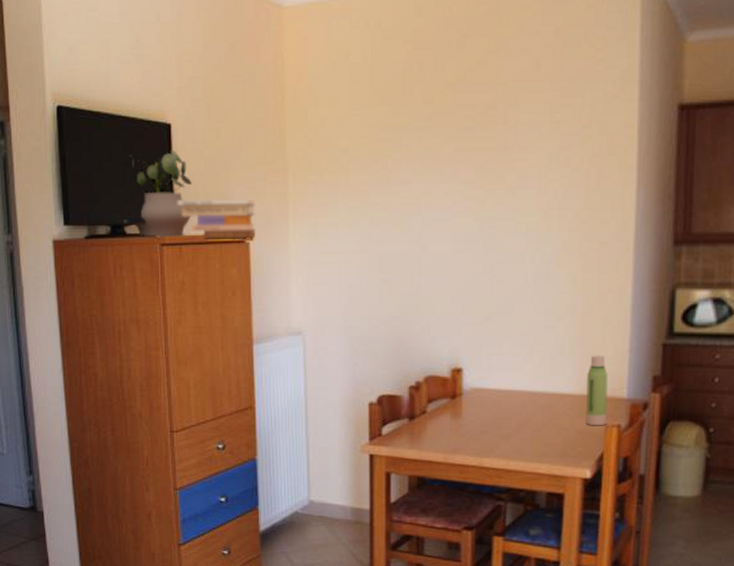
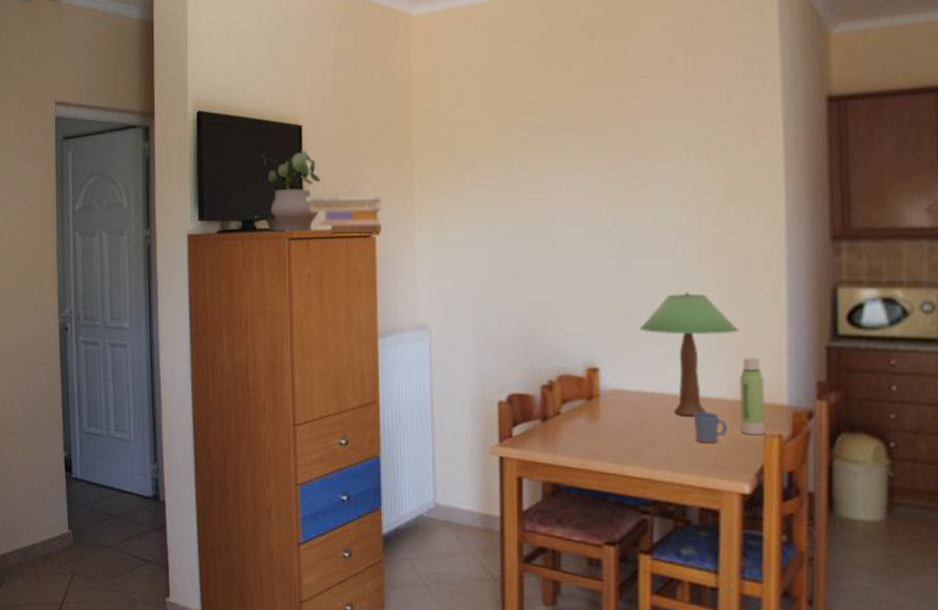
table lamp: none [500,294,589,411] -> present [639,291,739,417]
mug: none [545,407,574,435] -> present [693,412,727,444]

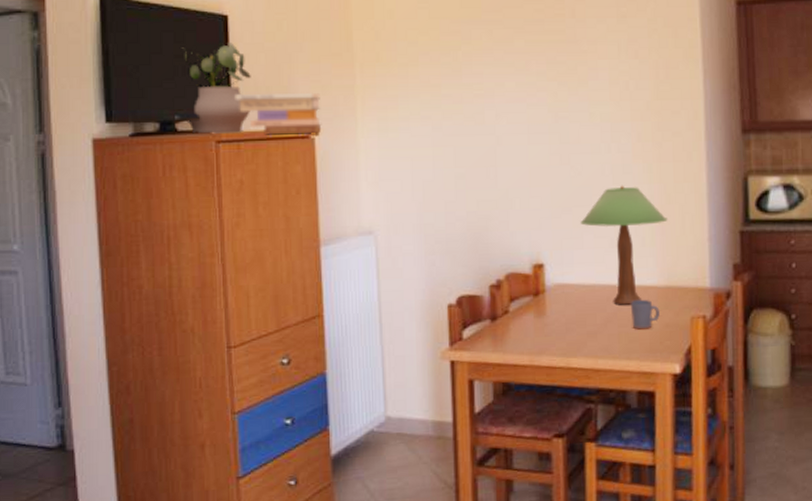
water bottle: present [740,357,765,436] -> none [669,244,692,318]

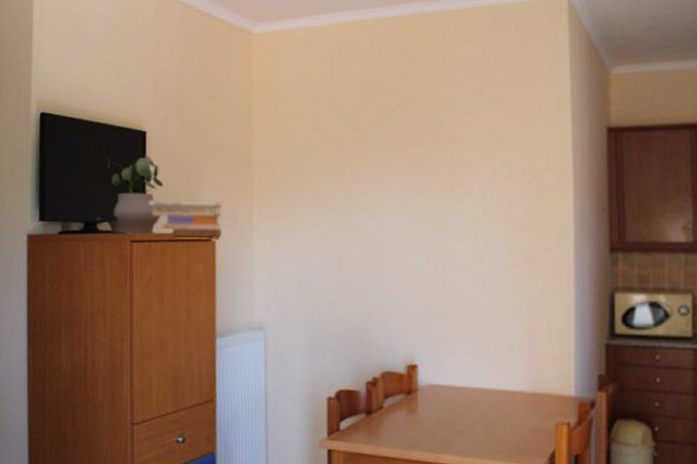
table lamp: present [580,185,668,305] -> none [453,295,536,408]
mug: present [630,300,660,330] -> none [497,404,526,432]

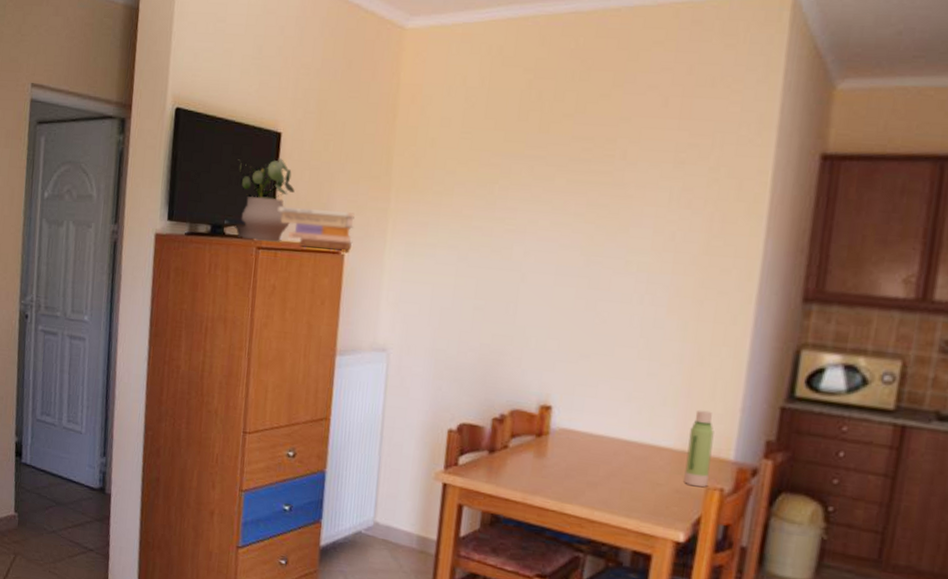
water bottle: none [536,354,556,424] -> present [684,410,714,488]

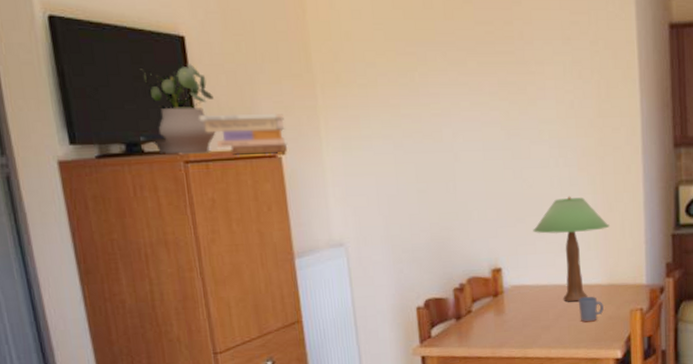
table lamp: none [597,339,697,463] -> present [533,196,610,302]
mug: none [637,459,671,491] -> present [578,296,604,323]
water bottle: present [684,410,714,488] -> none [611,247,631,312]

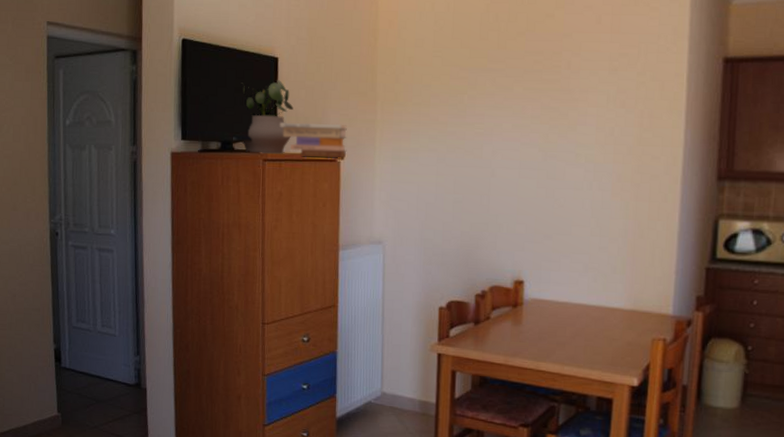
table lamp: present [533,196,610,302] -> none [559,219,639,323]
mug: present [578,296,604,323] -> none [597,319,624,345]

